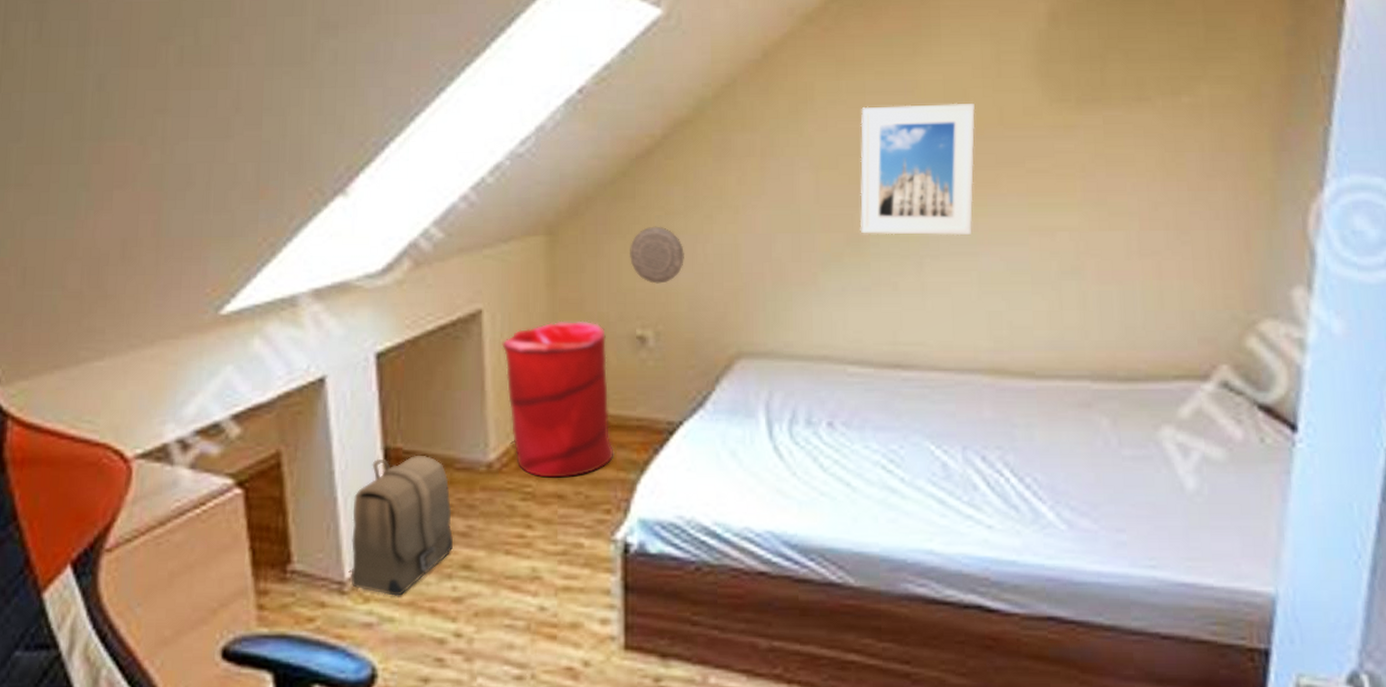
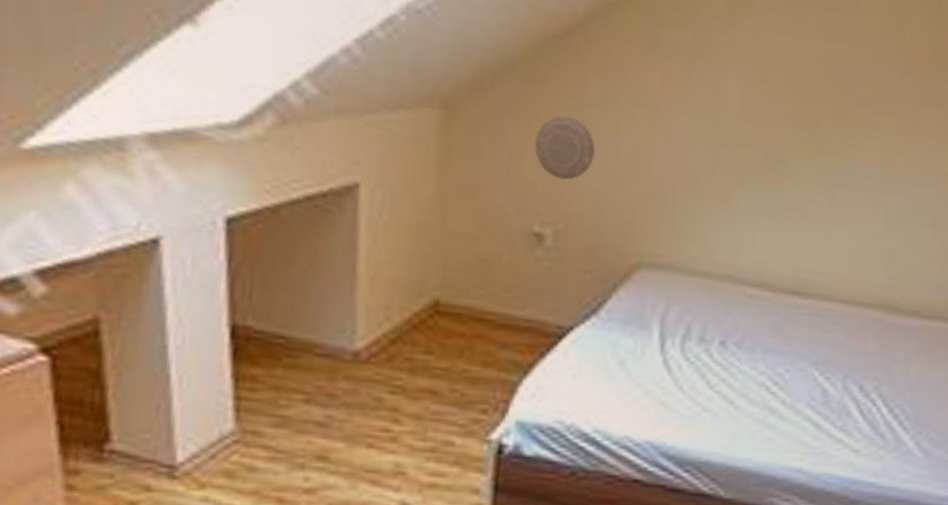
backpack: present [351,455,454,597] -> none [183,335,310,485]
laundry hamper: present [502,320,614,478] -> none [379,206,501,374]
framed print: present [860,103,976,236] -> none [779,21,911,171]

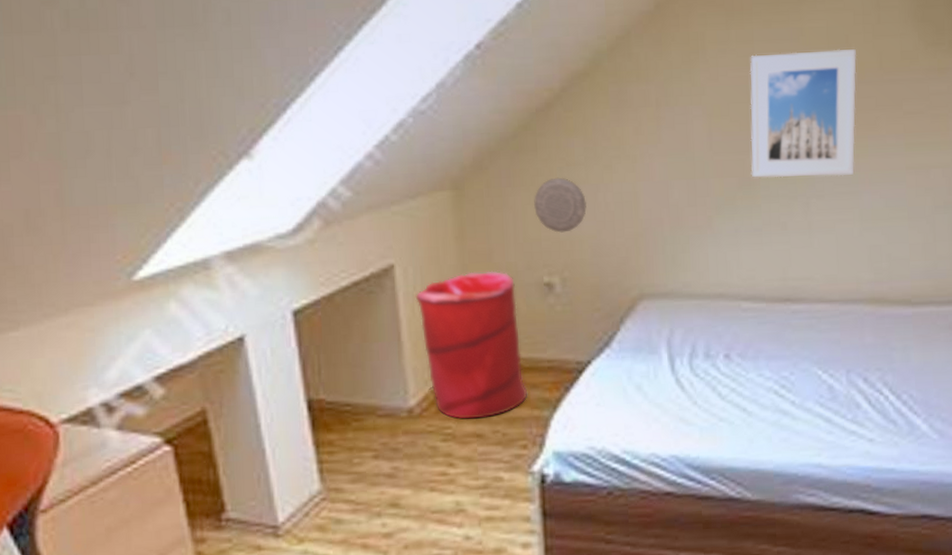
laundry hamper: none [379,206,501,374] -> present [415,270,528,420]
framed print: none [779,21,911,171] -> present [749,49,857,178]

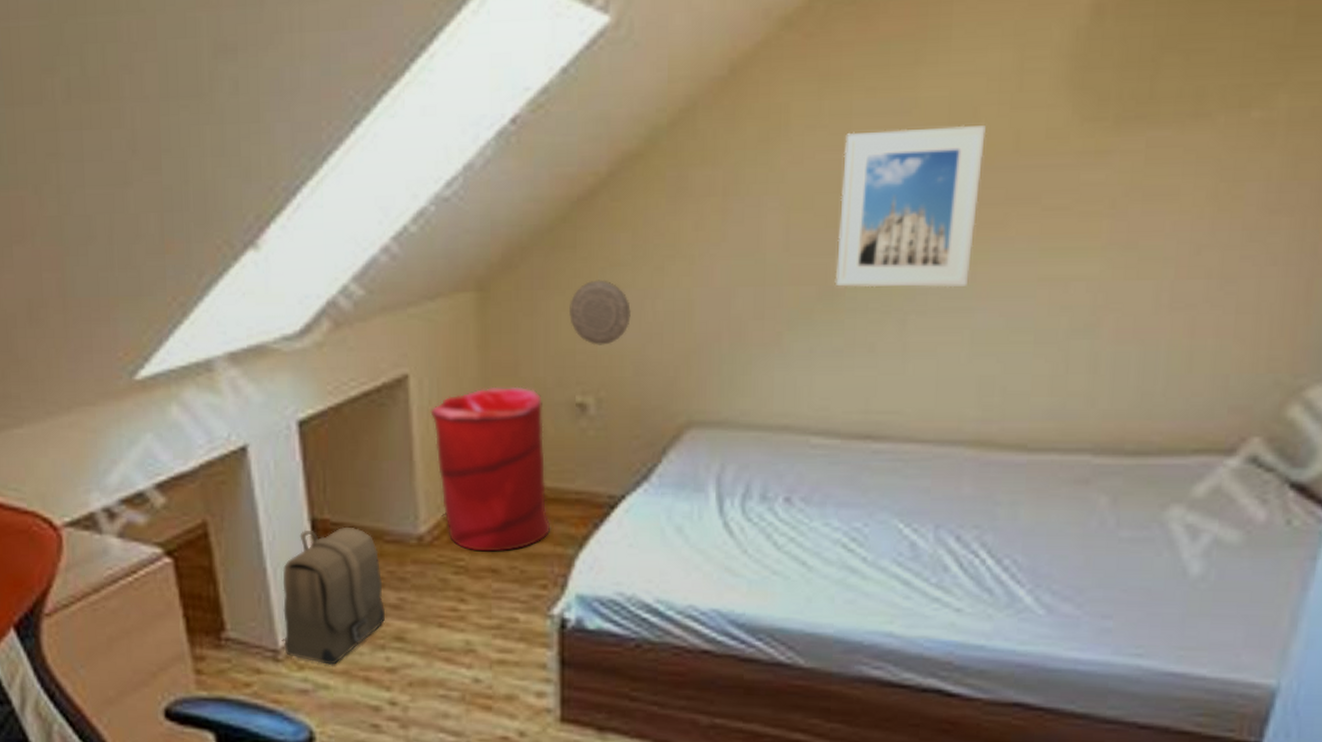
backpack: none [281,405,381,537] -> present [282,526,386,666]

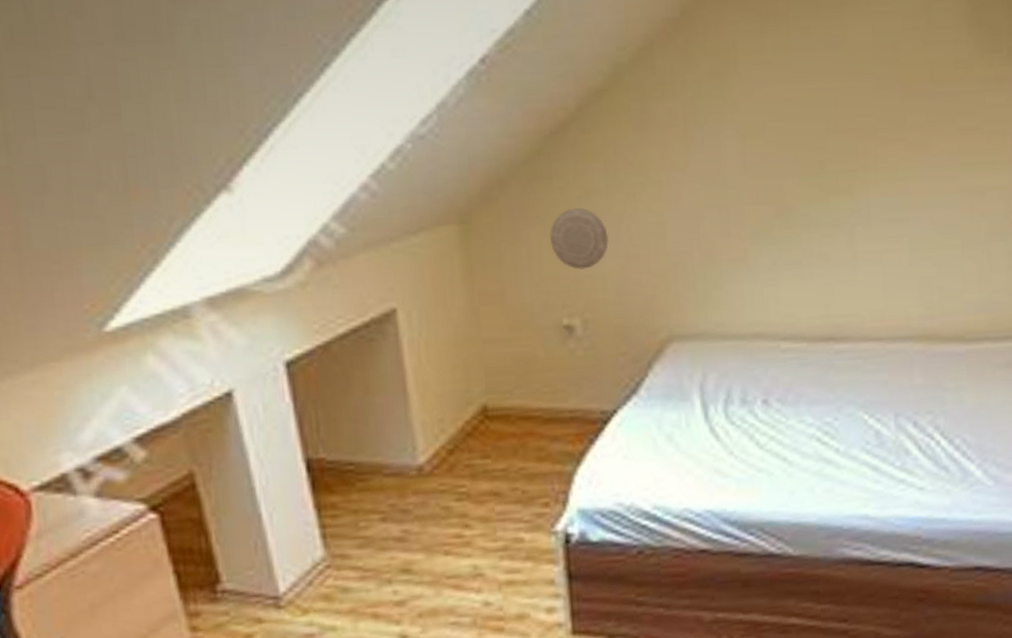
backpack: present [282,526,386,666] -> none [278,464,391,606]
laundry hamper: present [430,386,551,552] -> none [421,313,549,477]
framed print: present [834,125,986,288] -> none [787,58,906,205]

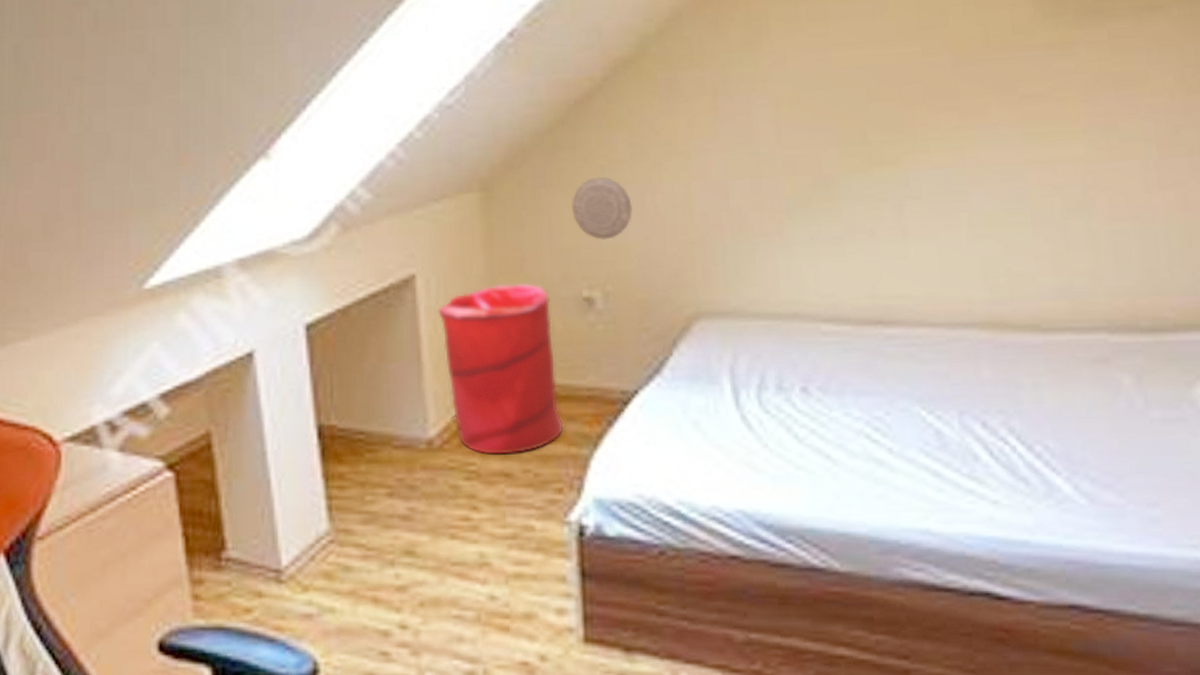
laundry hamper: none [421,313,549,477] -> present [438,282,564,455]

